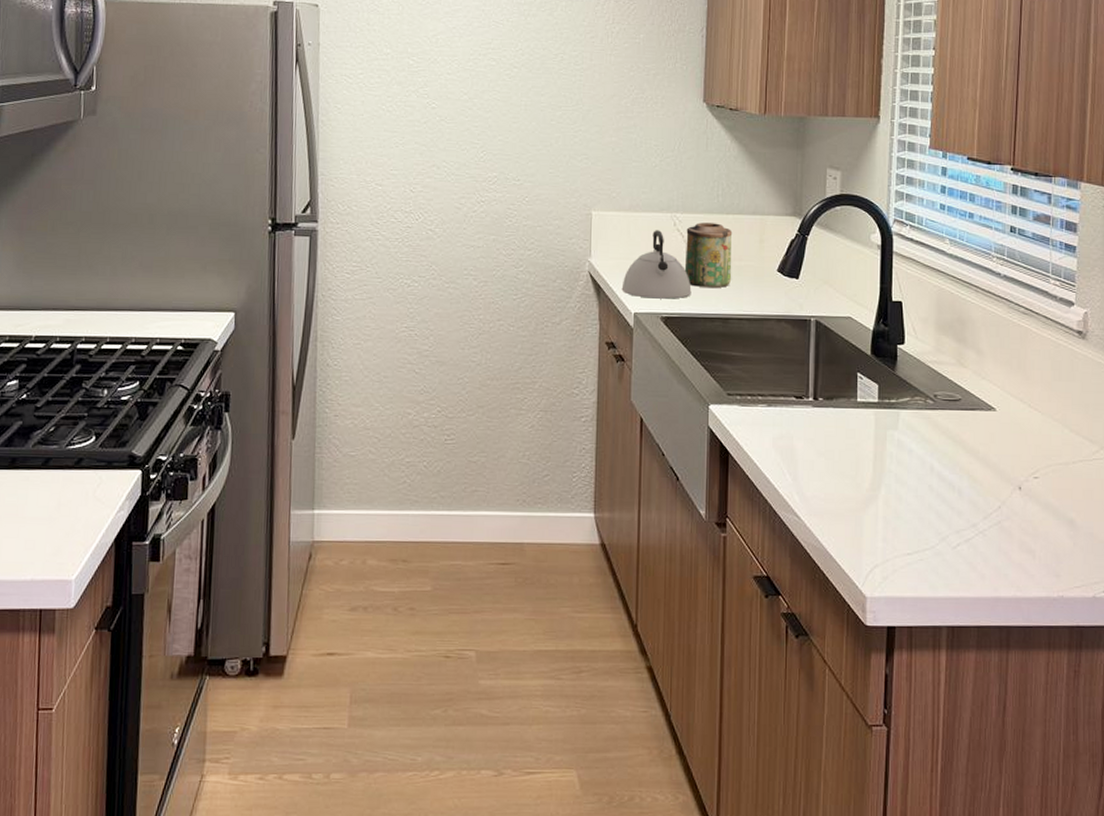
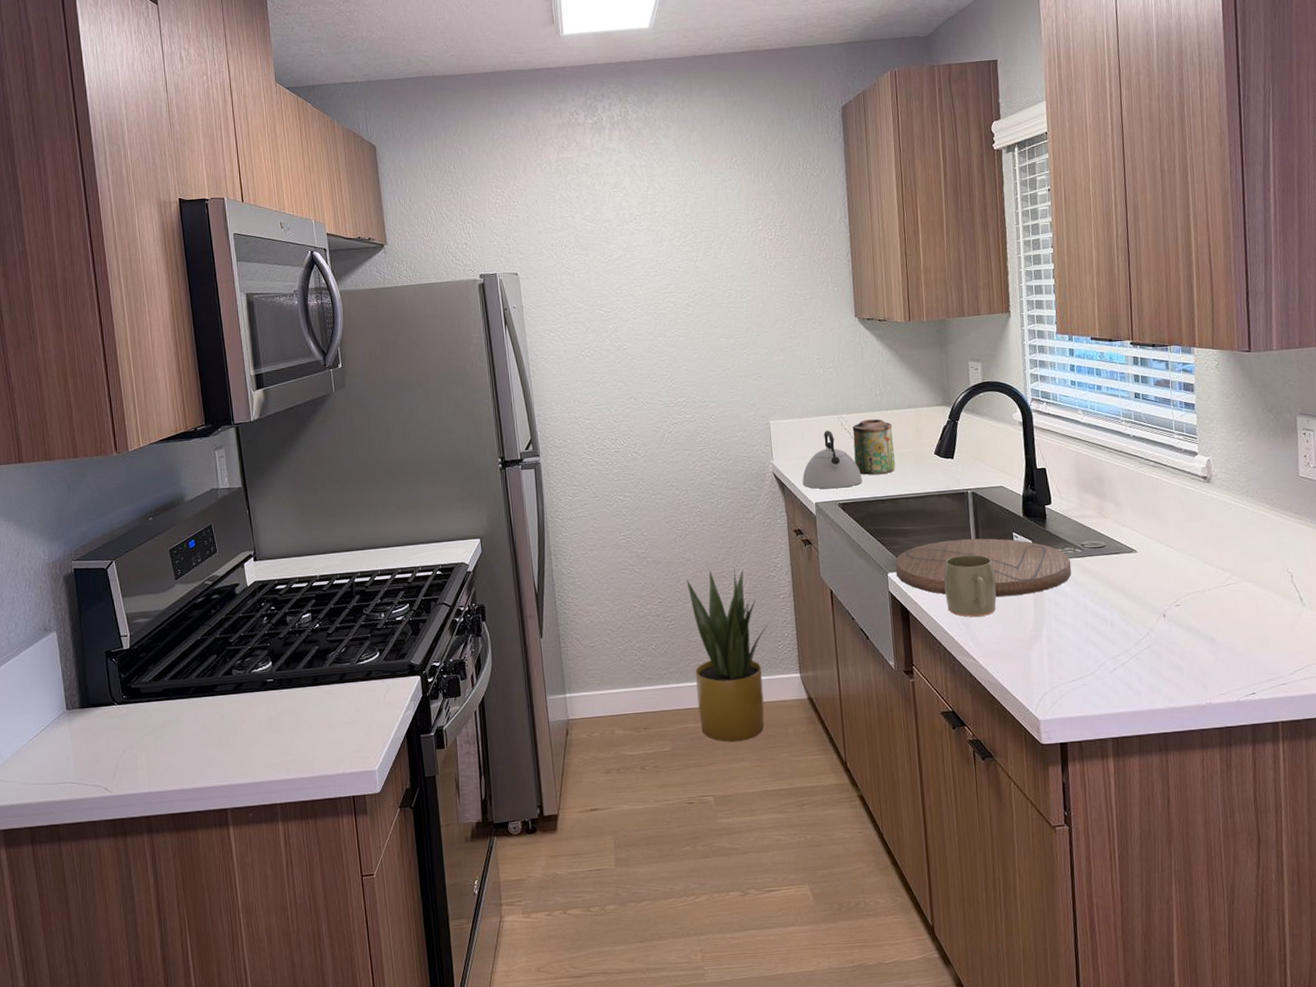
planter: none [469,379,566,587] -> present [686,567,770,742]
cutting board: none [719,373,920,447] -> present [895,538,1071,597]
mug: none [772,392,833,467] -> present [943,554,997,617]

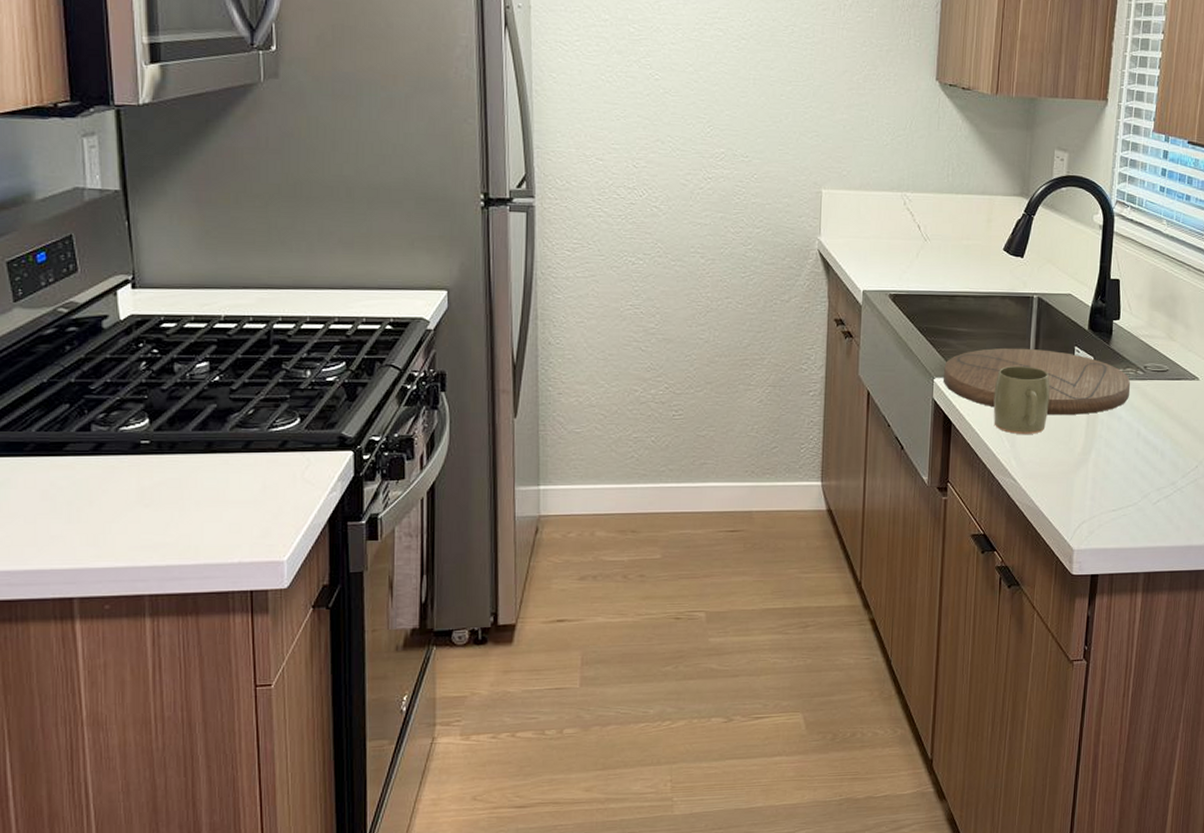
planter: present [686,567,770,742] -> none [698,355,794,552]
kettle: present [802,430,863,489] -> none [851,209,920,277]
canister: present [852,419,896,475] -> none [913,202,961,266]

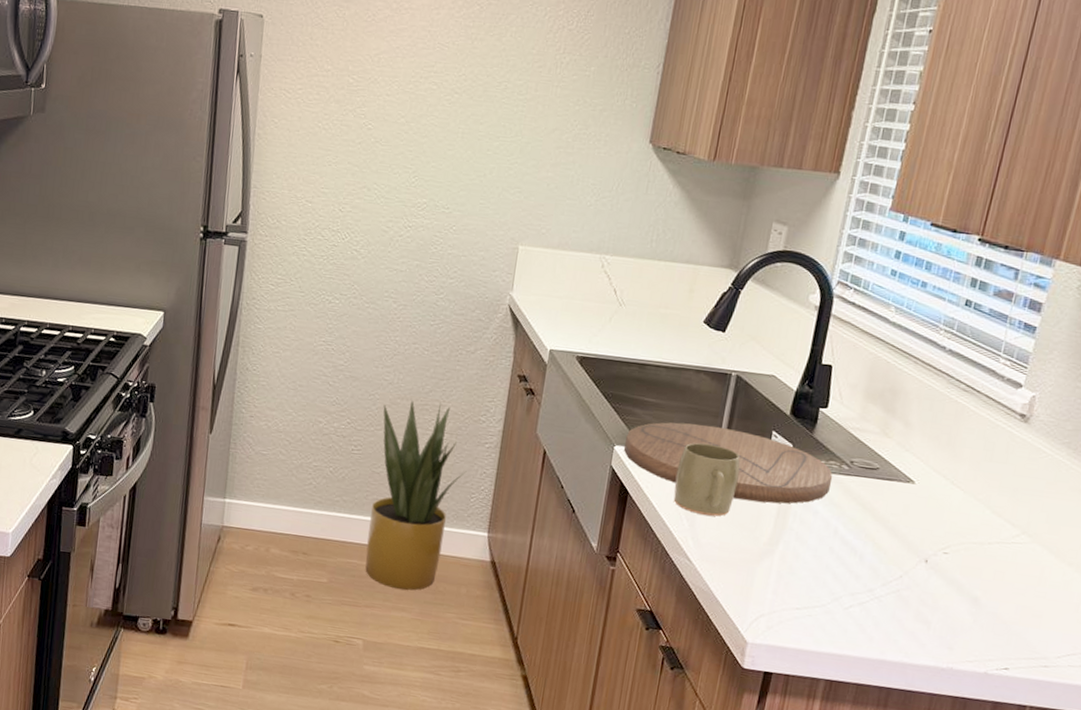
planter: none [698,355,794,552] -> present [365,401,467,590]

